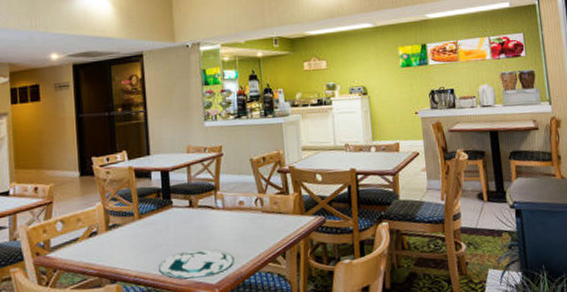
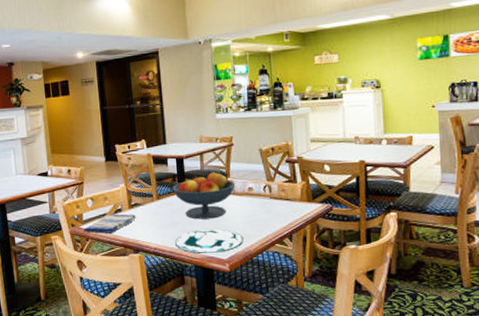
dish towel: none [51,237,115,263] -> present [84,213,137,234]
fruit bowl: none [156,185,226,240] -> present [172,172,236,220]

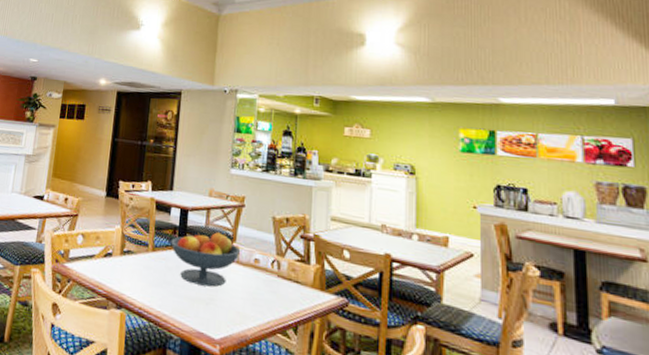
dish towel: present [84,213,137,234] -> none [67,255,127,281]
plate: present [175,228,244,253] -> none [163,296,241,329]

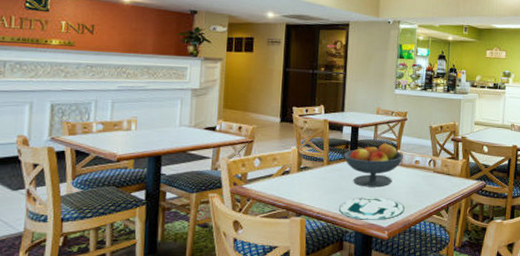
plate: none [163,296,241,329] -> present [339,196,405,220]

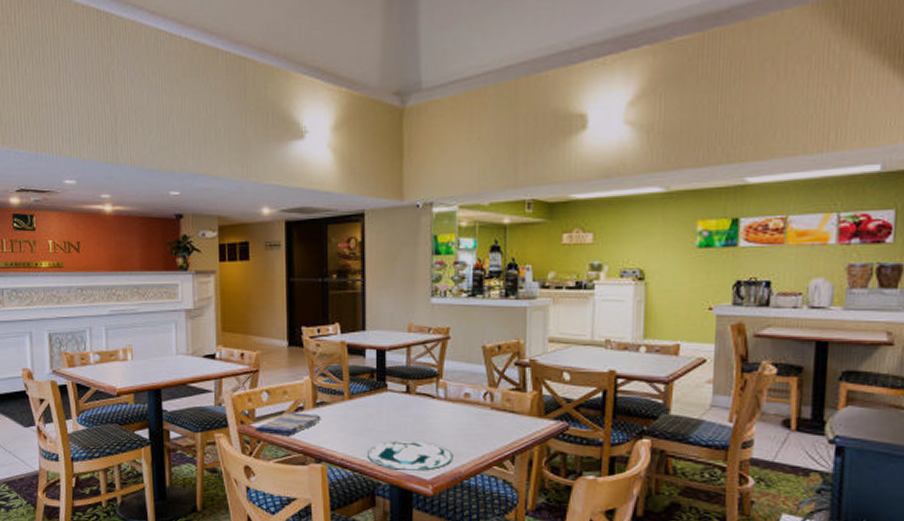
dish towel: none [246,174,304,196] -> present [255,411,322,437]
fruit bowl: present [344,143,404,187] -> none [369,370,449,428]

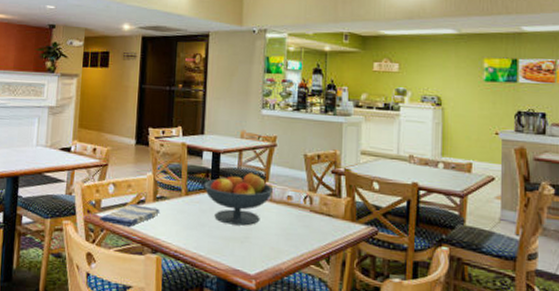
plate: present [368,440,453,471] -> none [199,236,275,266]
fruit bowl: none [369,370,449,428] -> present [204,173,274,226]

